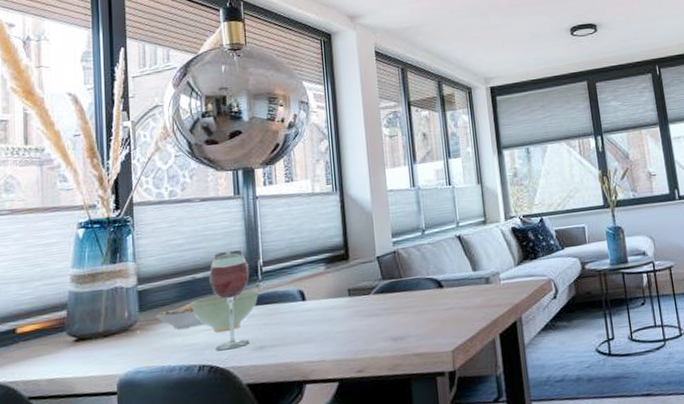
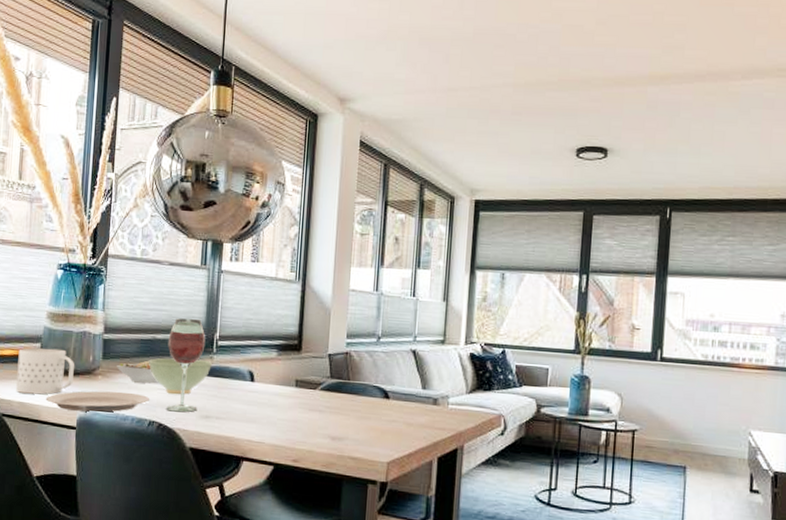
mug: none [42,311,109,370] -> present [16,348,75,395]
plate: none [78,340,196,376] -> present [45,391,149,413]

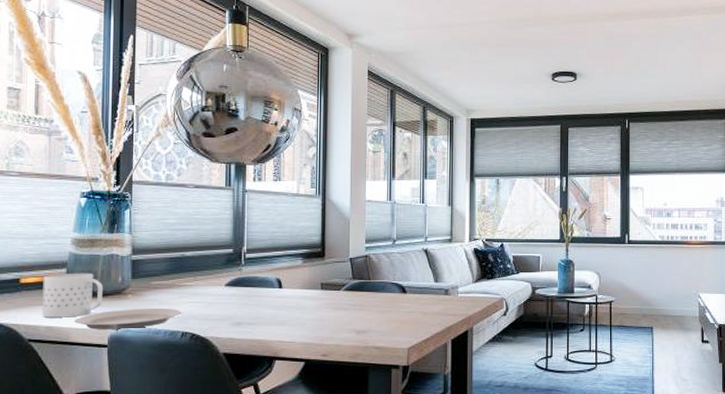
salad: present [116,360,159,384] -> none [145,276,190,298]
bowl: present [148,358,213,394] -> none [178,272,242,305]
wineglass: present [166,318,206,413] -> none [197,236,234,322]

